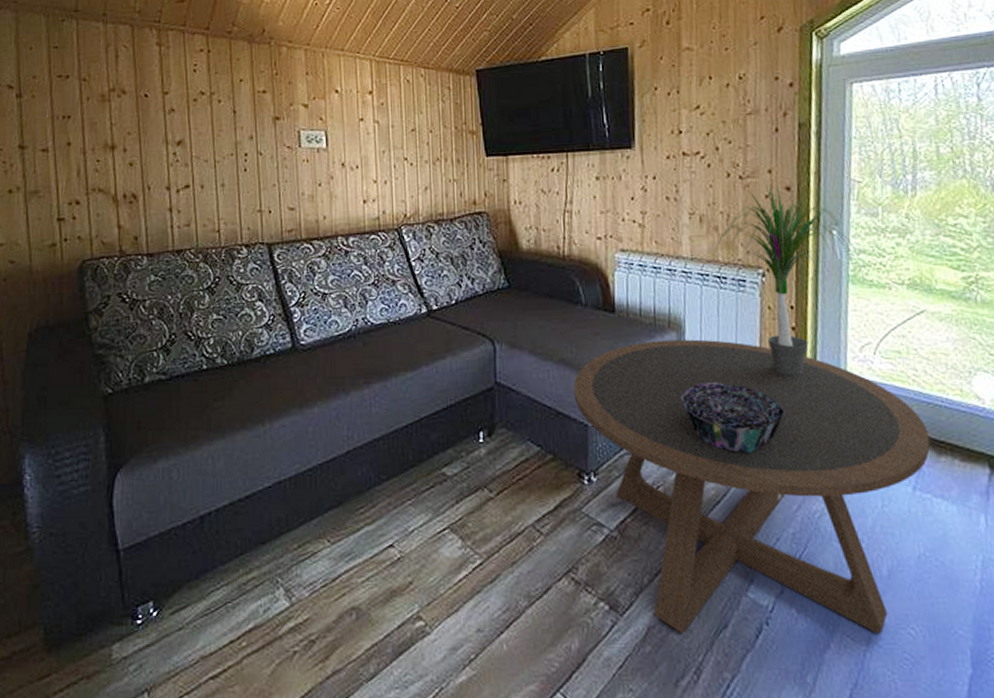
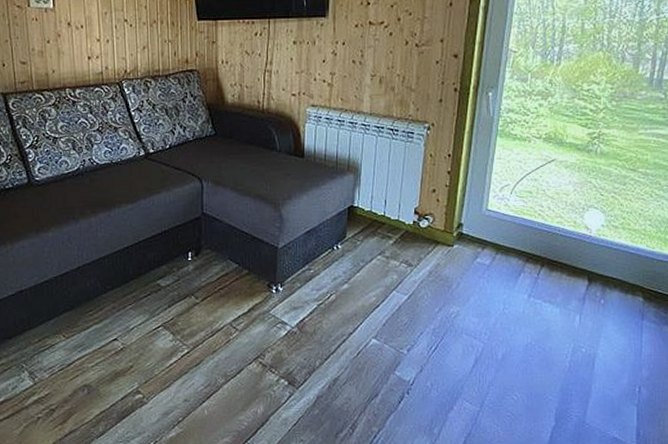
coffee table: present [573,339,930,634] -> none [267,180,546,401]
decorative bowl: present [680,382,786,453] -> none [354,215,437,269]
potted plant: present [712,179,861,375] -> none [388,47,508,210]

